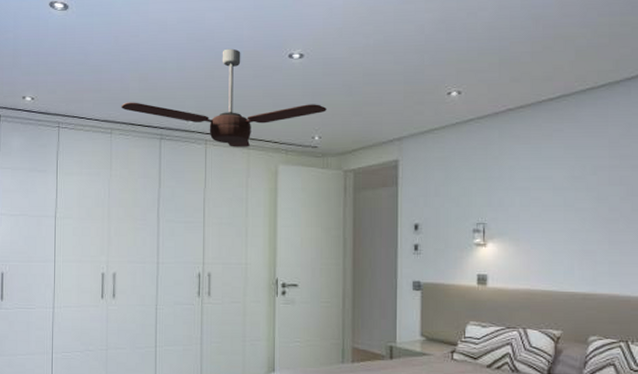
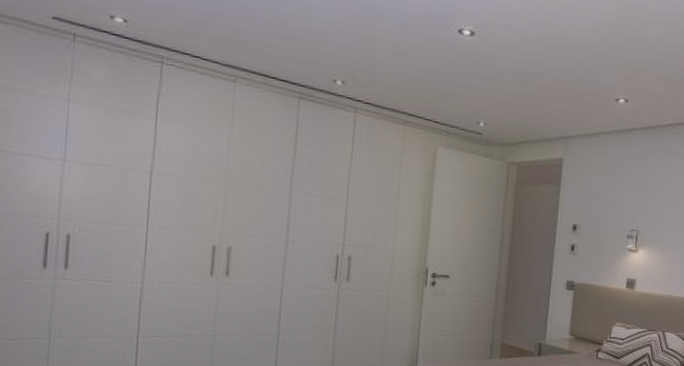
ceiling fan: present [121,48,327,147] -> none [250,8,495,123]

